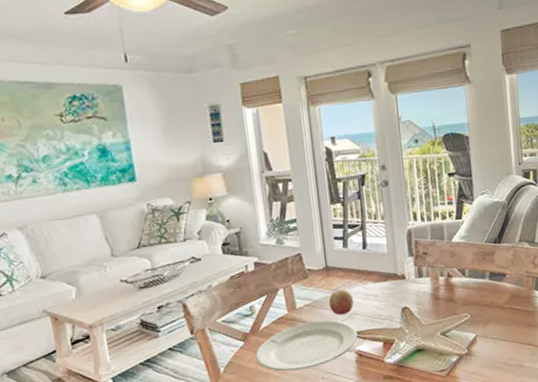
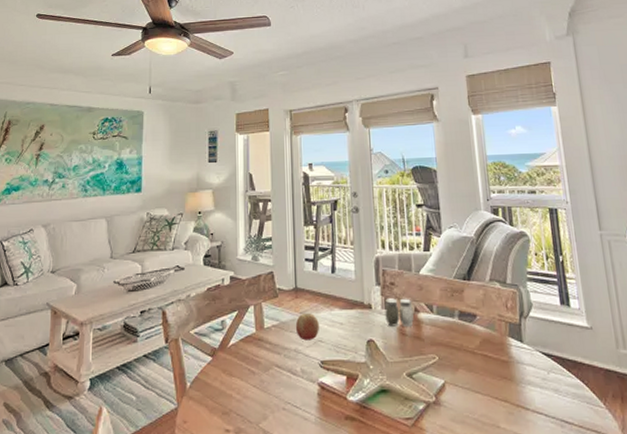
plate: present [255,320,357,372] -> none [221,344,321,396]
salt and pepper shaker: none [418,265,447,293] -> present [385,298,414,327]

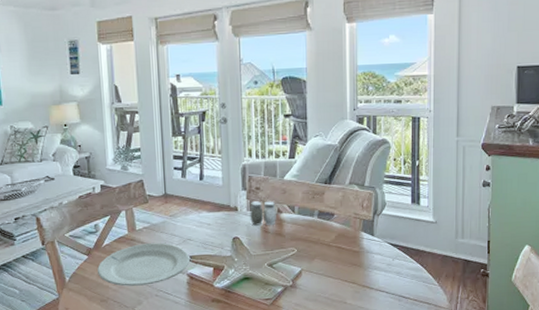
plate: none [221,344,321,396] -> present [97,243,190,286]
fruit: present [295,313,319,341] -> none [165,216,188,240]

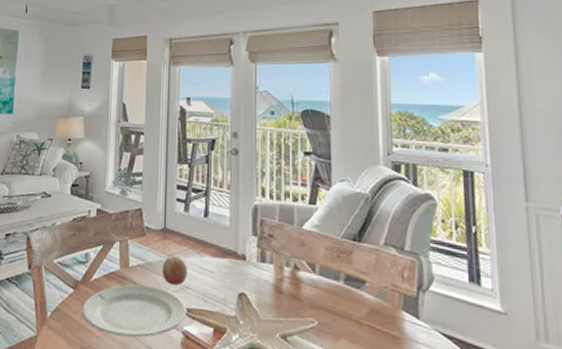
fruit: none [165,216,188,240] -> present [161,256,187,286]
salt and pepper shaker: present [250,201,276,226] -> none [260,251,292,284]

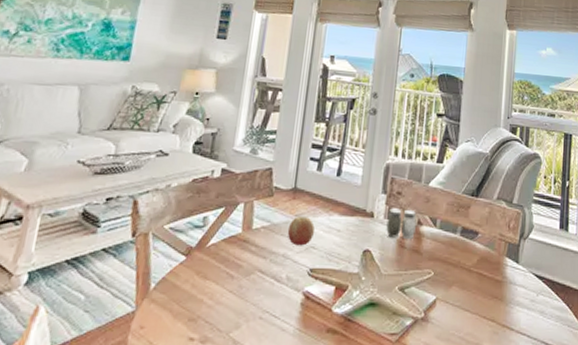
plate: present [82,284,186,338] -> none [193,247,310,303]
salt and pepper shaker: none [260,251,292,284] -> present [386,208,416,239]

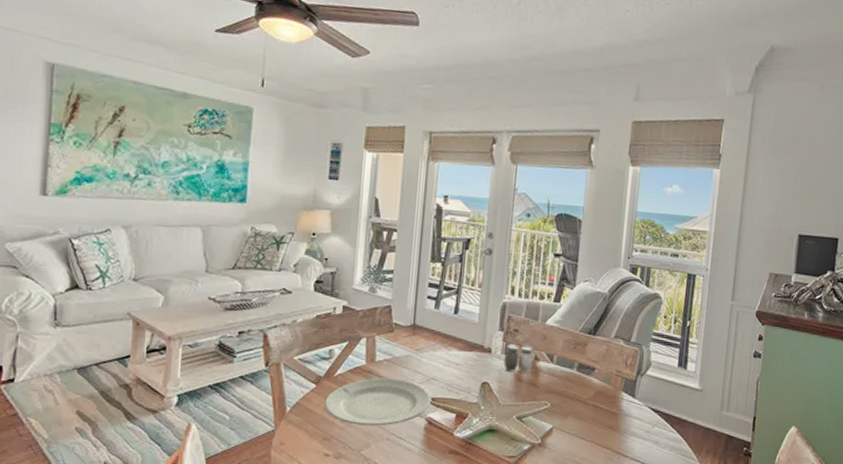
plate: none [193,247,310,303] -> present [324,377,431,426]
fruit: present [287,217,315,246] -> none [408,351,434,378]

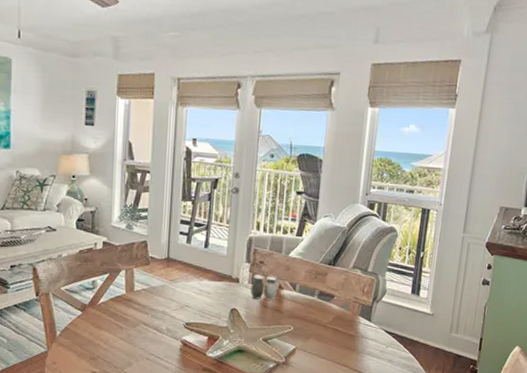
plate: present [324,377,431,426] -> none [90,305,185,348]

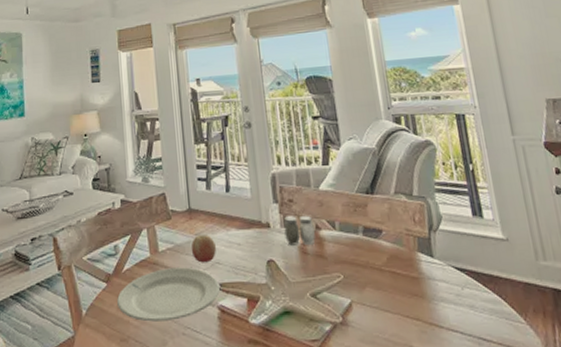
plate: none [90,305,185,348] -> present [117,267,220,322]
fruit: none [164,281,187,305] -> present [190,235,216,263]

